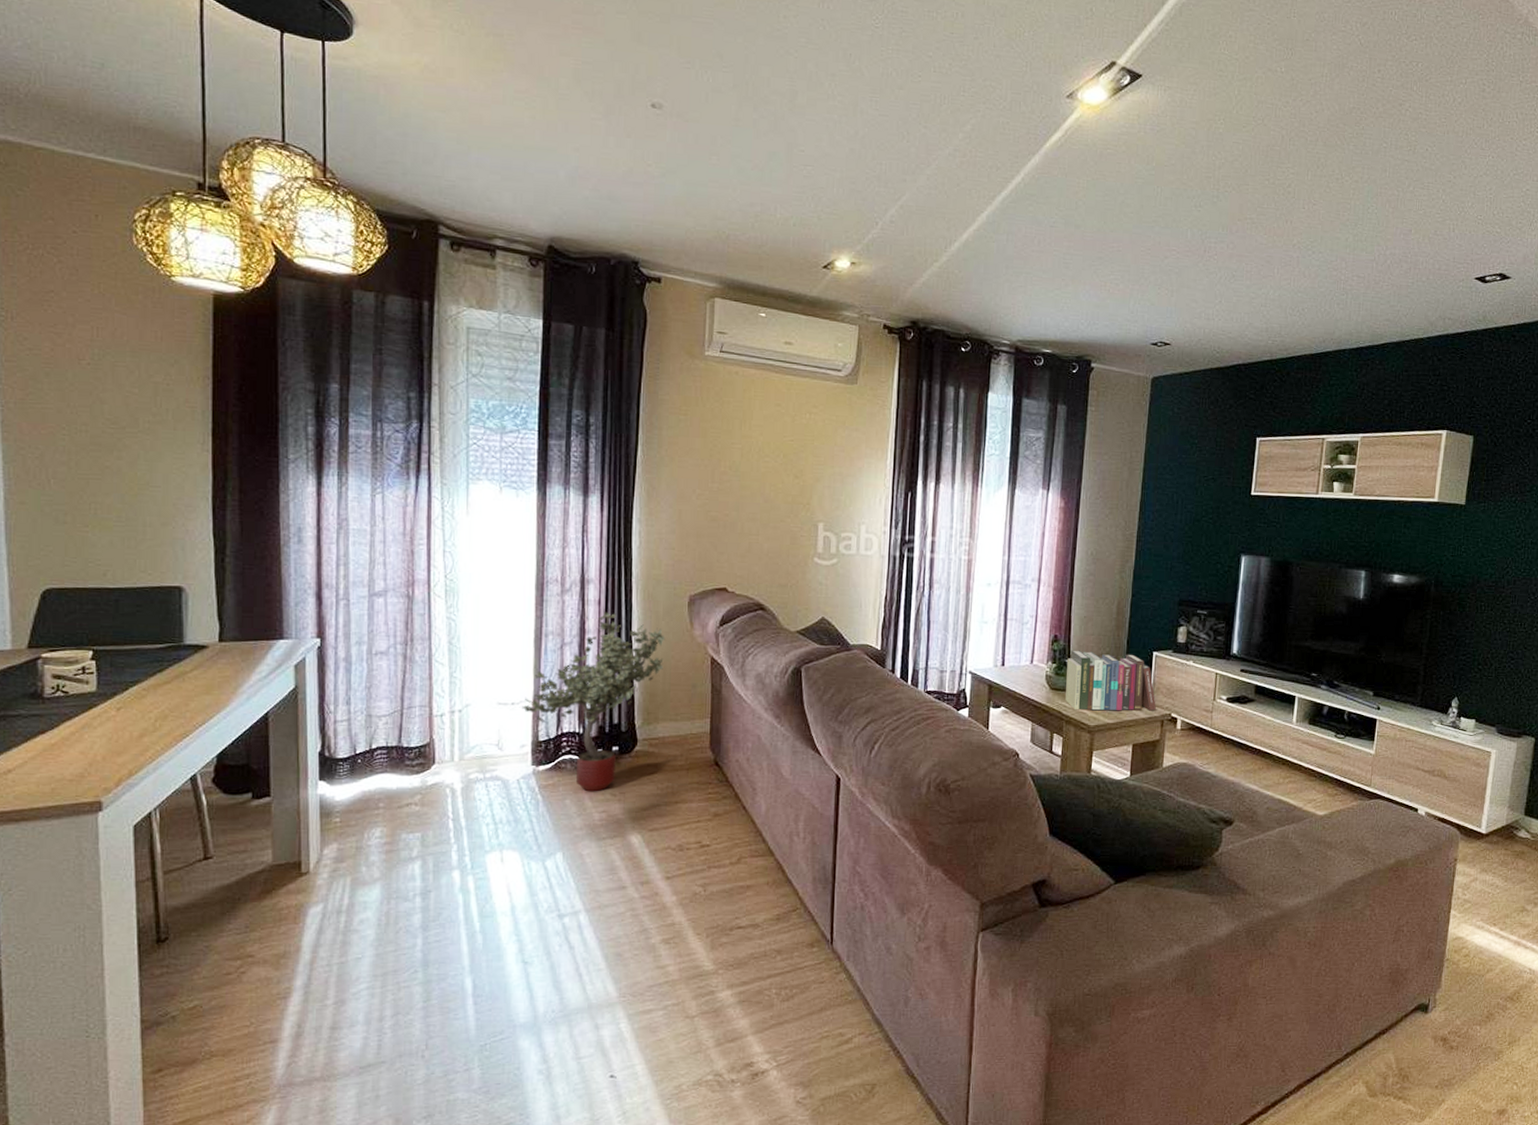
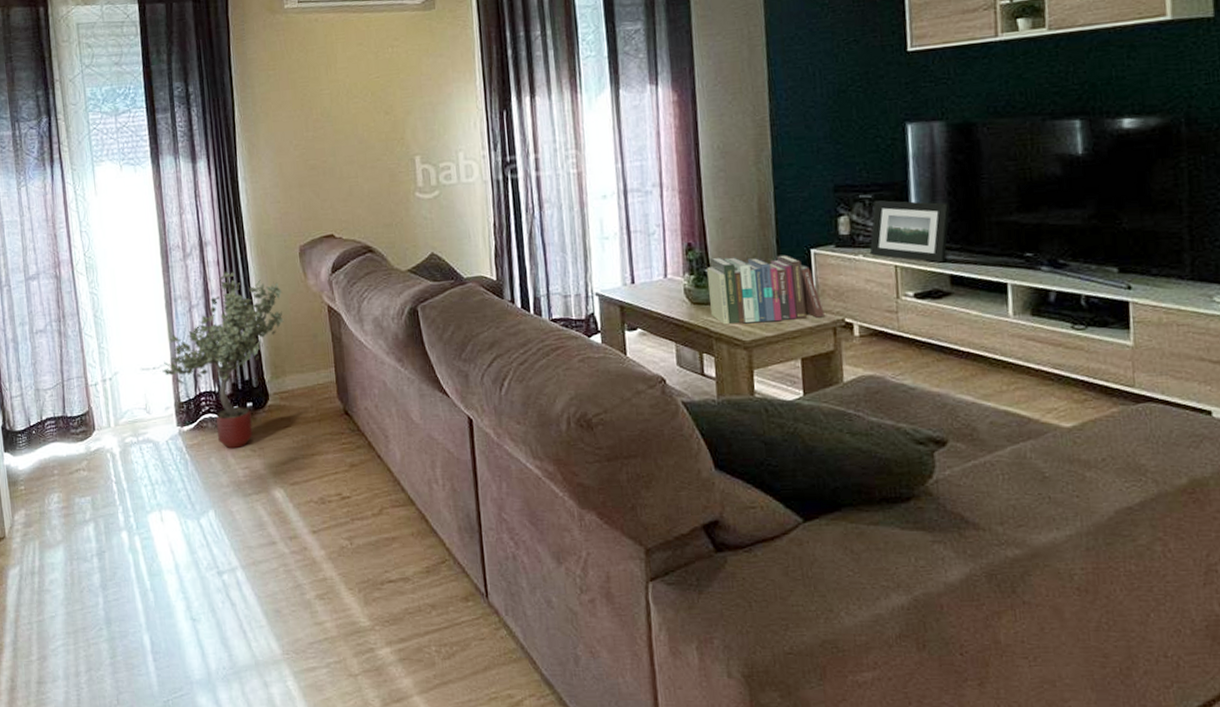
picture frame: none [1198,616,1263,674] -> present [869,200,950,263]

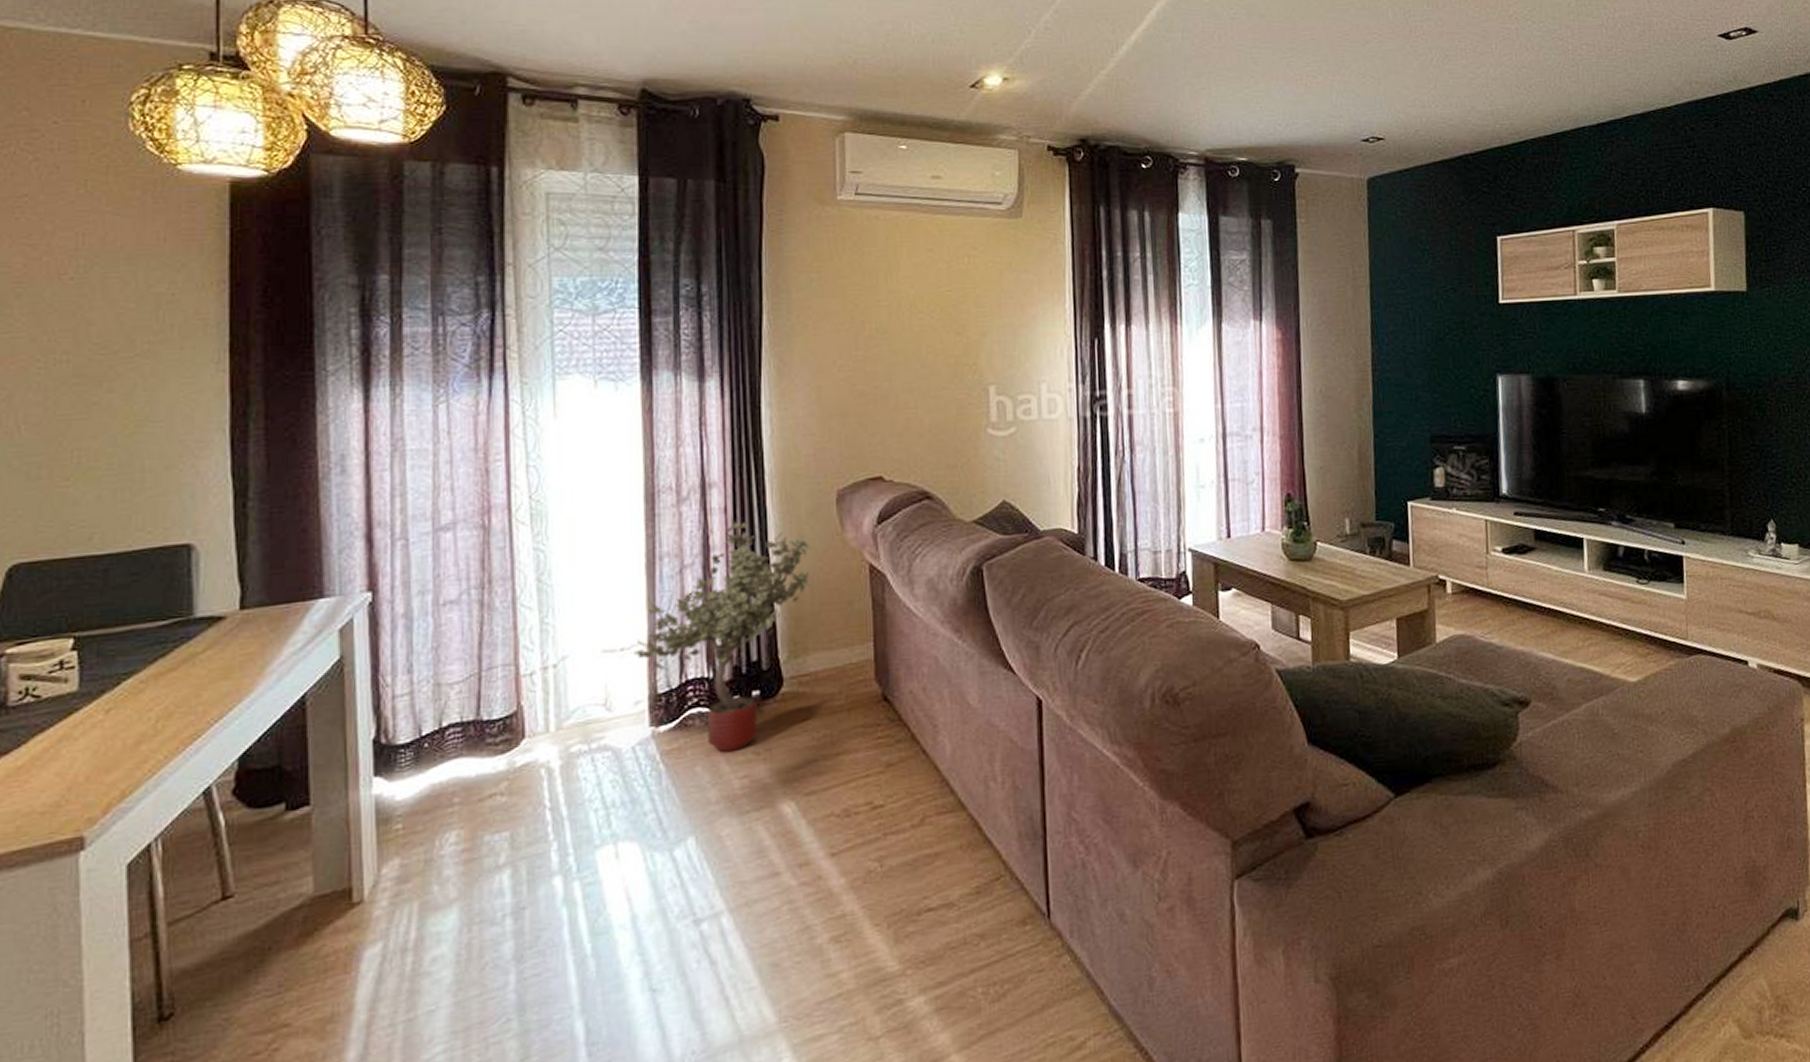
books: present [707,254,824,325] -> none [1306,507,1419,583]
picture frame: present [869,200,950,263] -> none [1462,451,1535,517]

